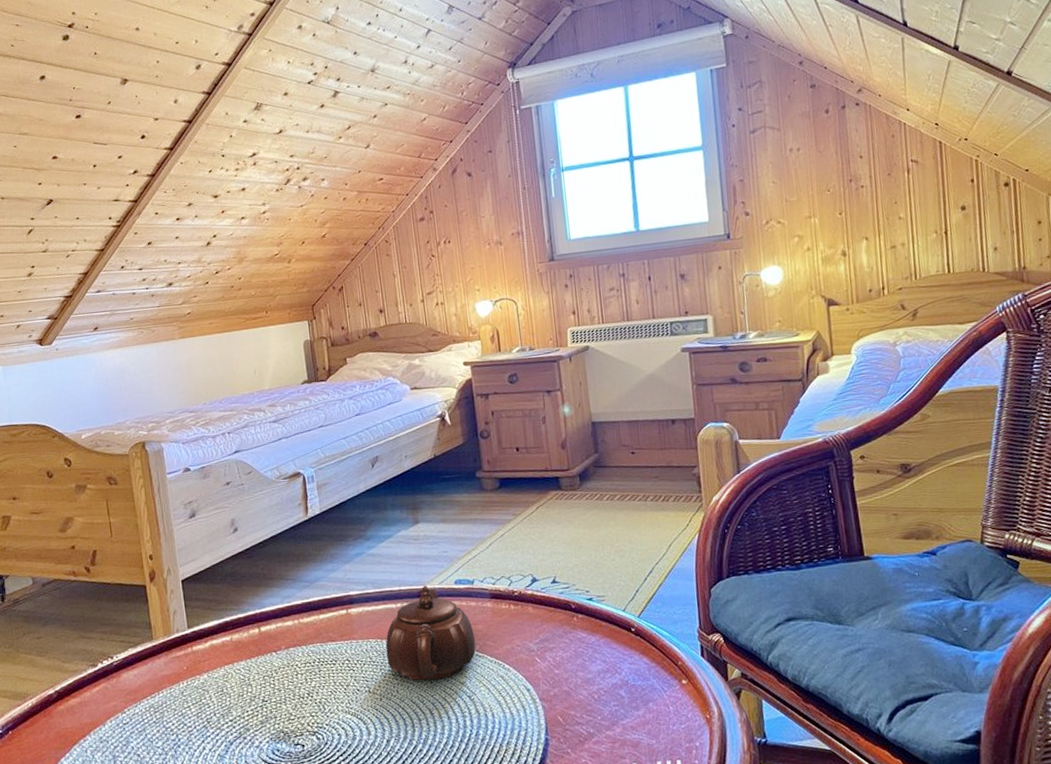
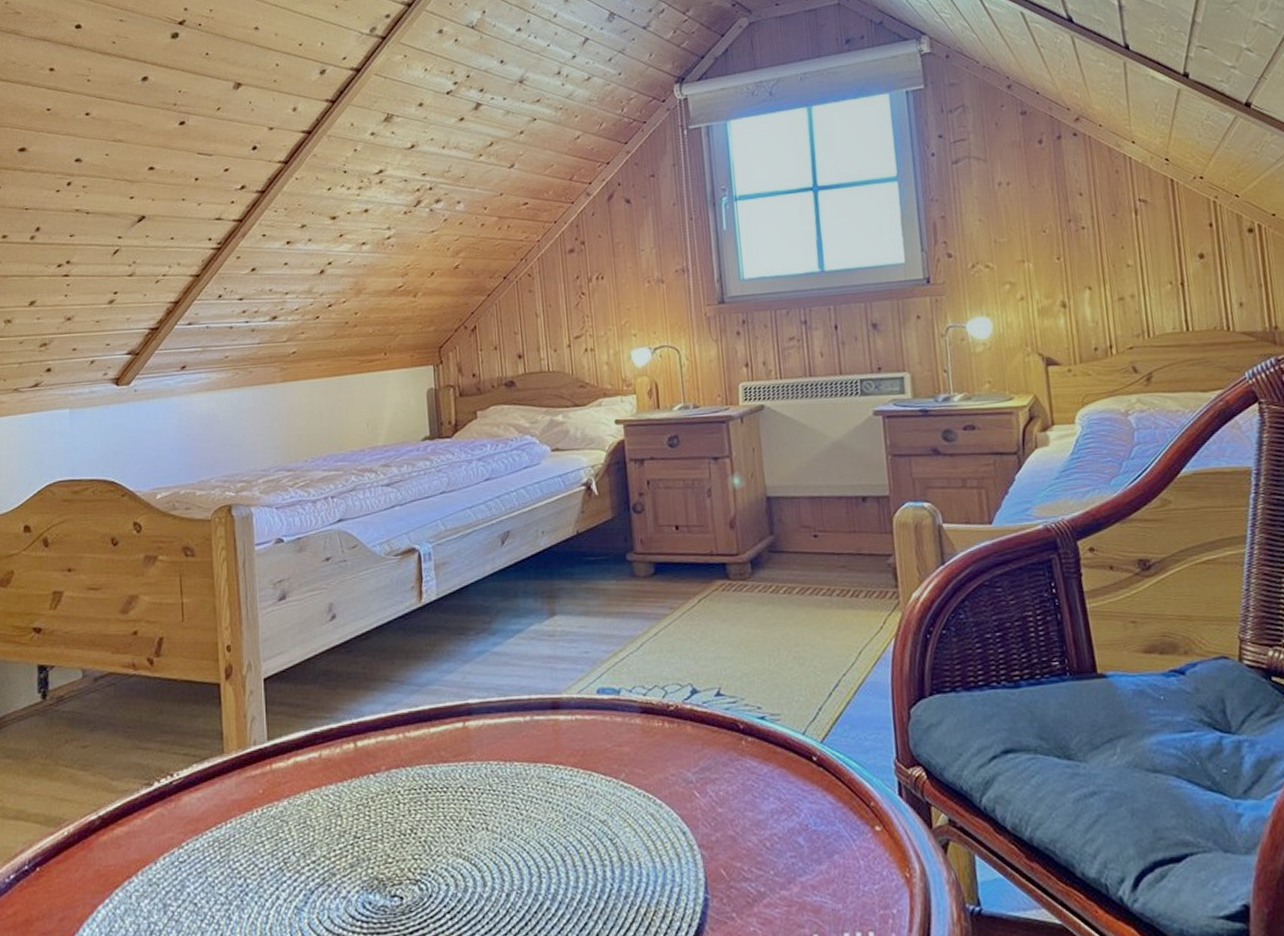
teapot: present [385,585,476,680] -> none [509,694,621,816]

